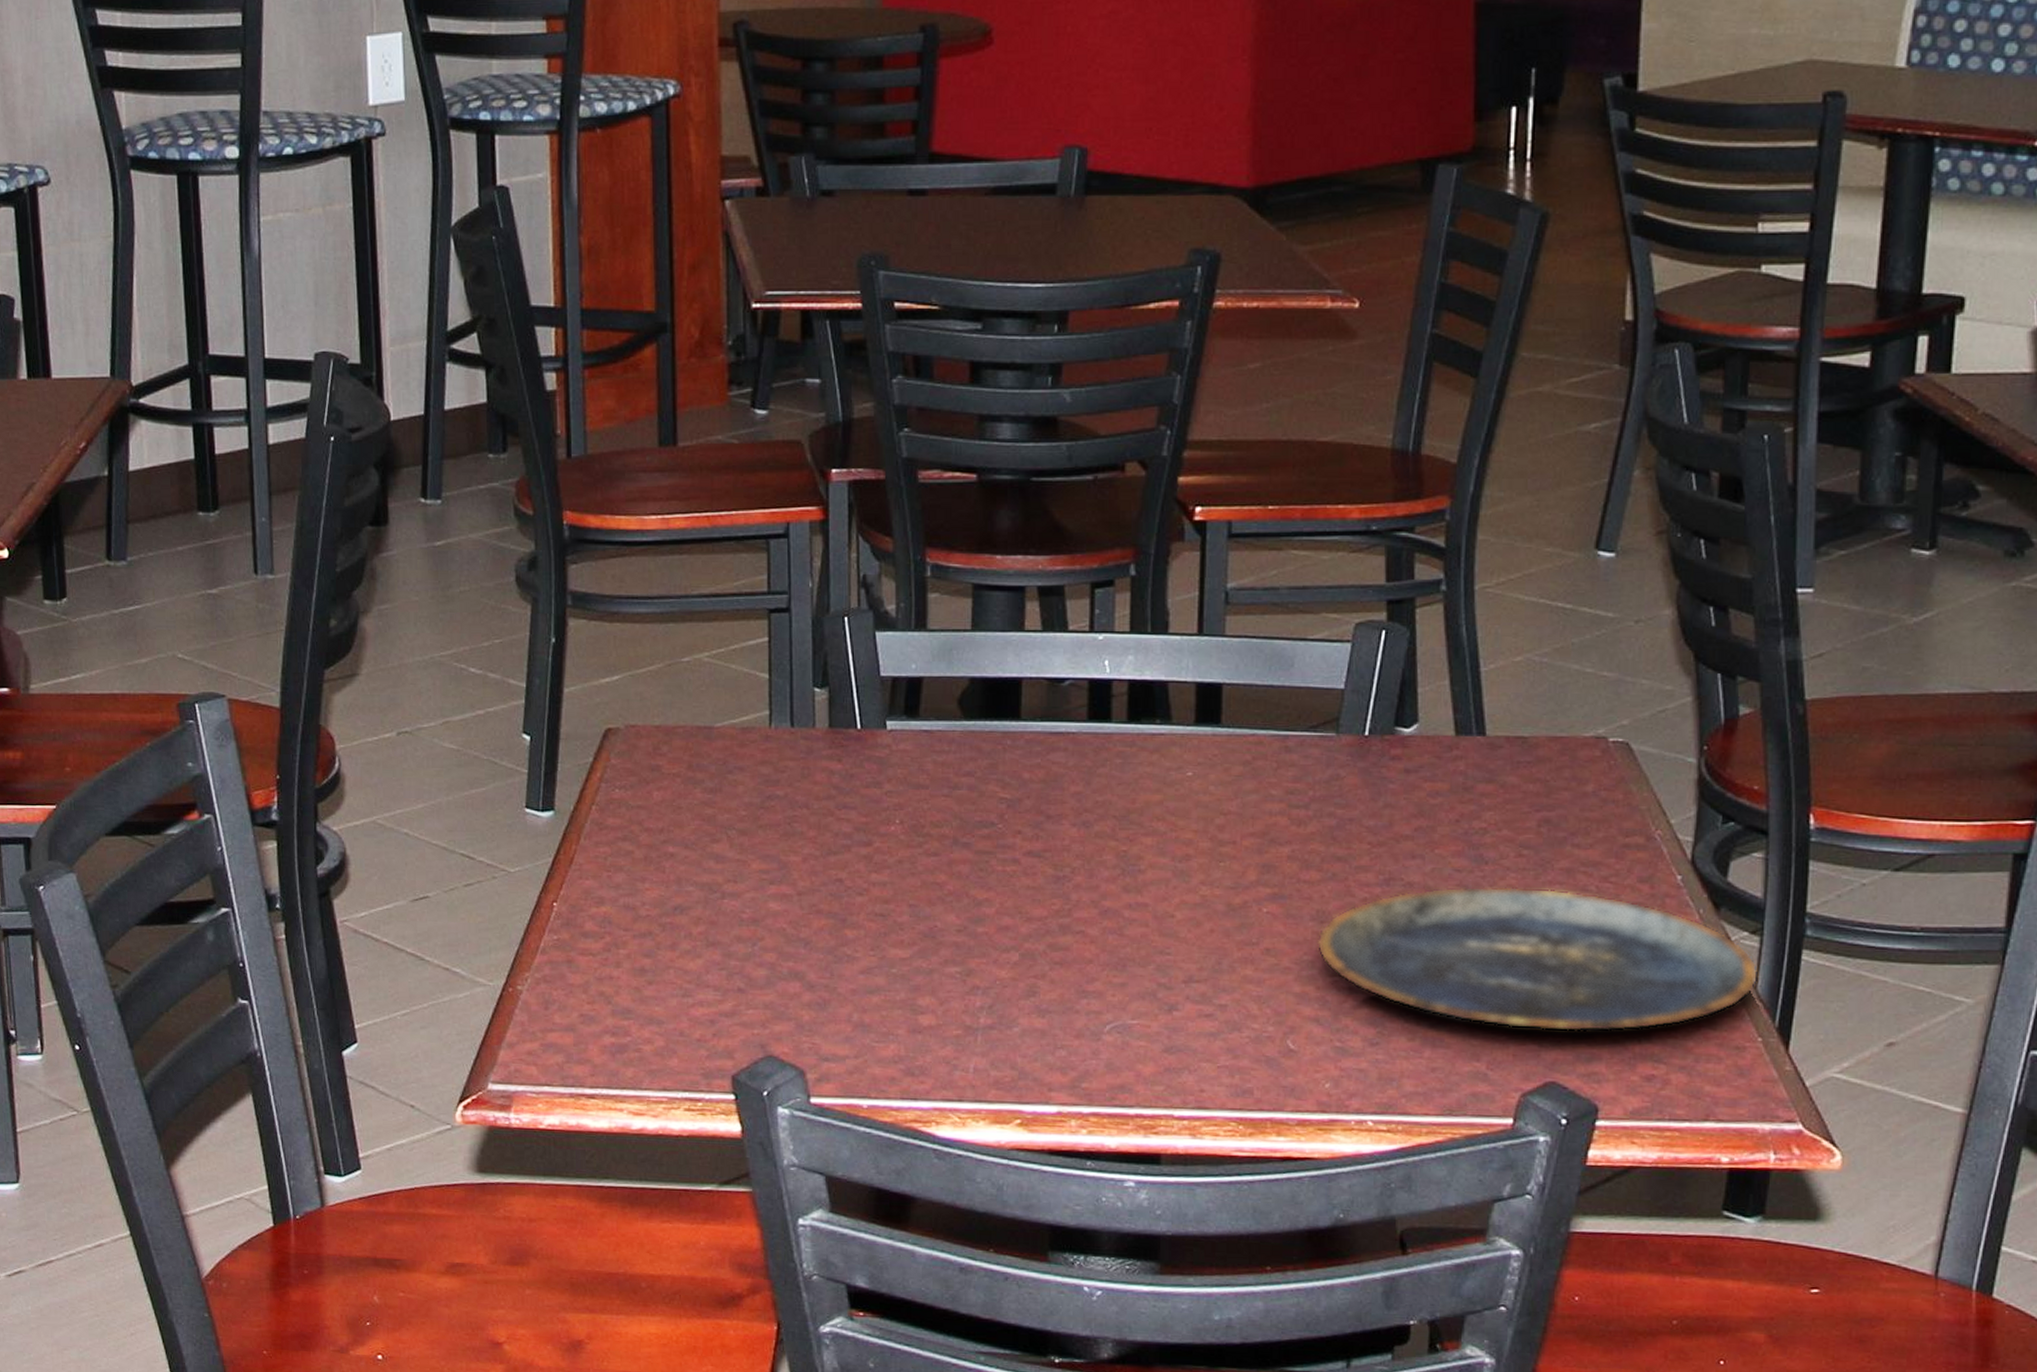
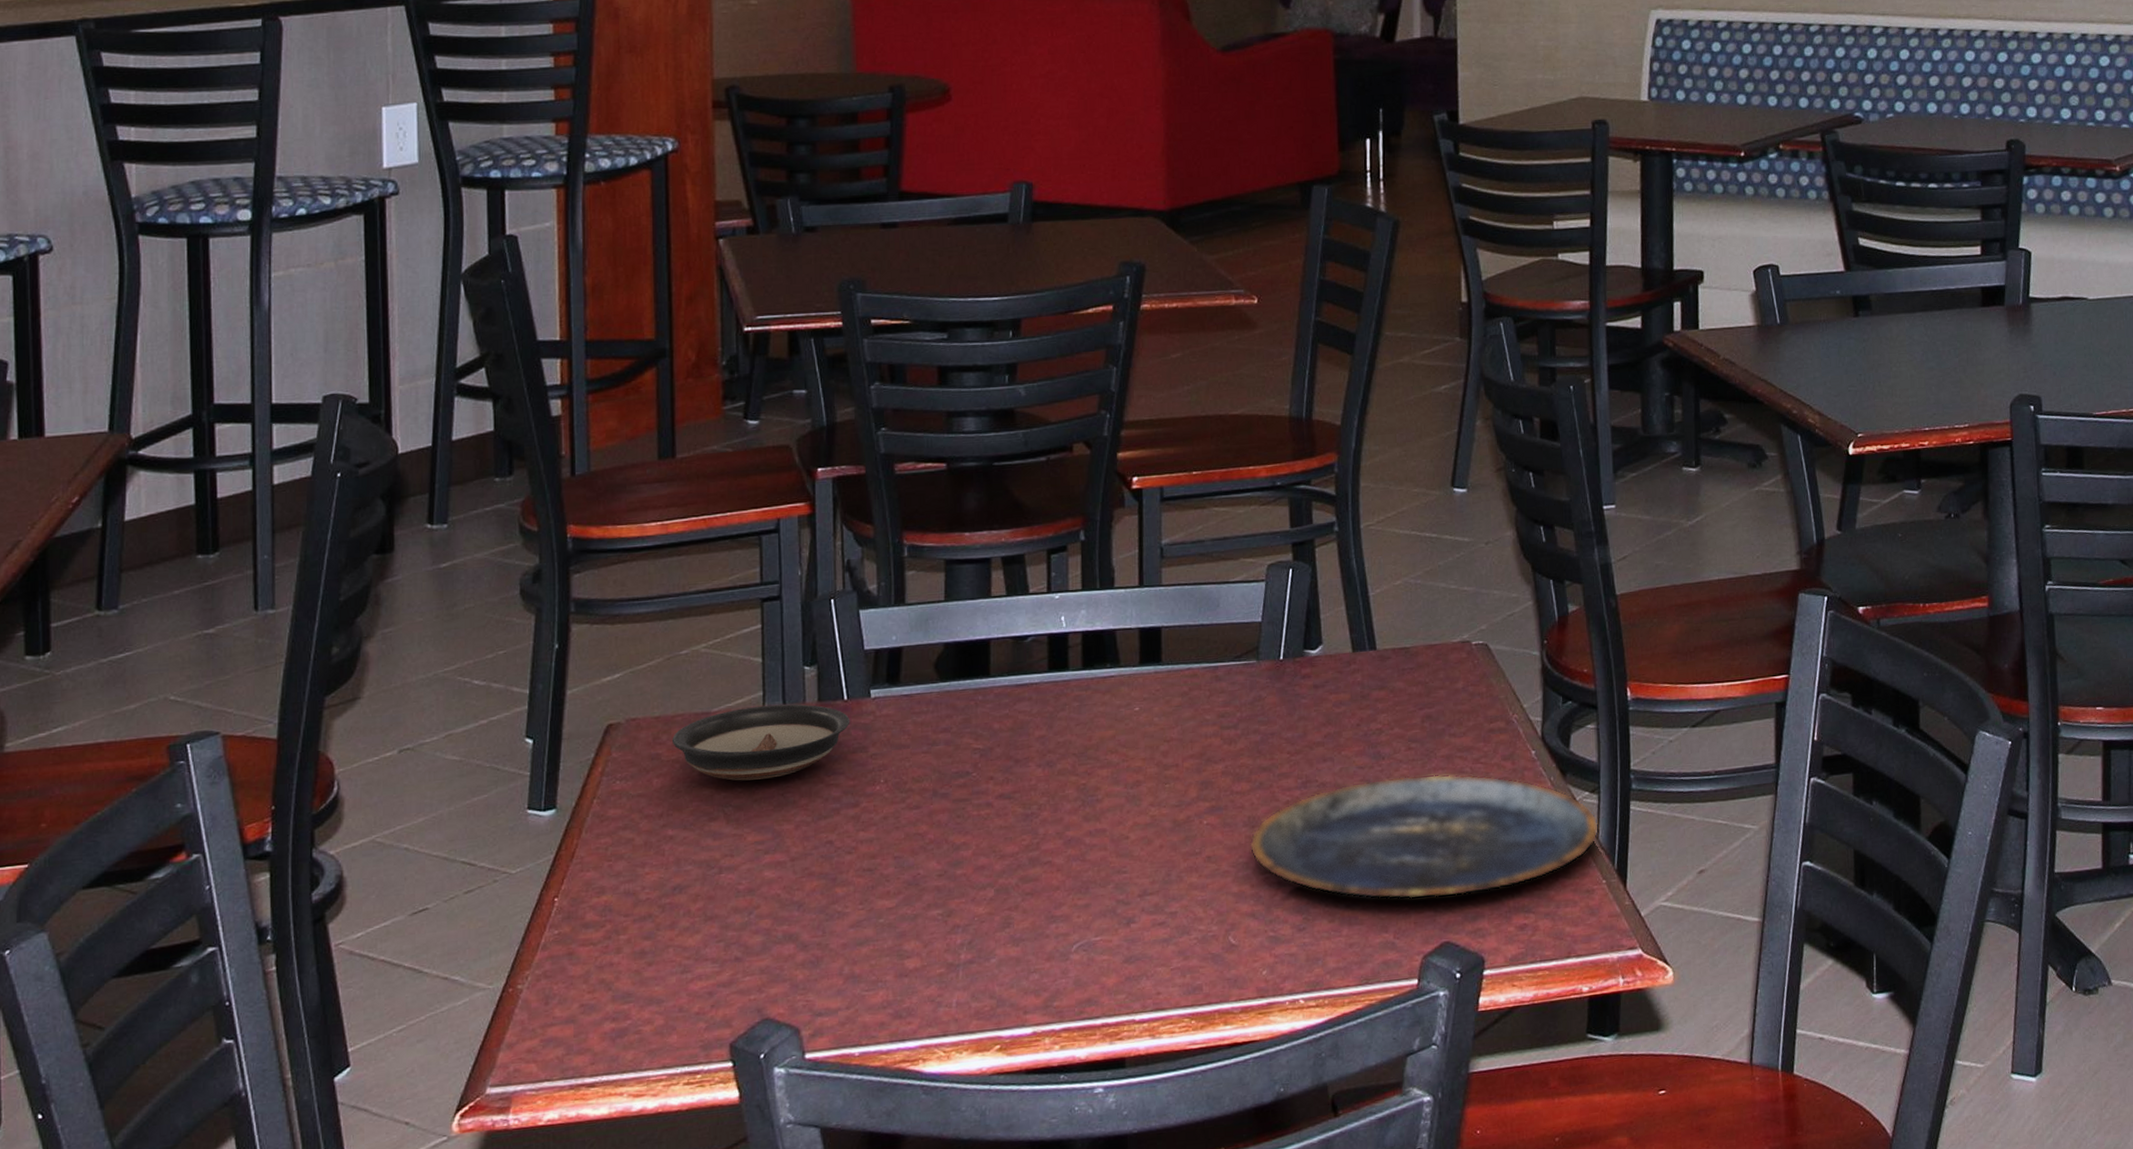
saucer: none [674,725,864,805] -> present [673,704,850,781]

